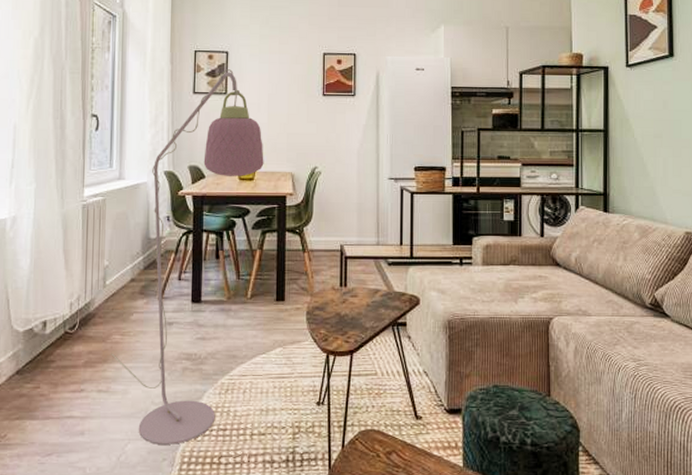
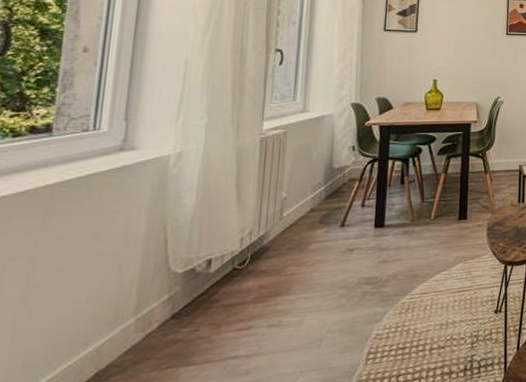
floor lamp: present [111,69,264,445] -> none [285,10,451,373]

